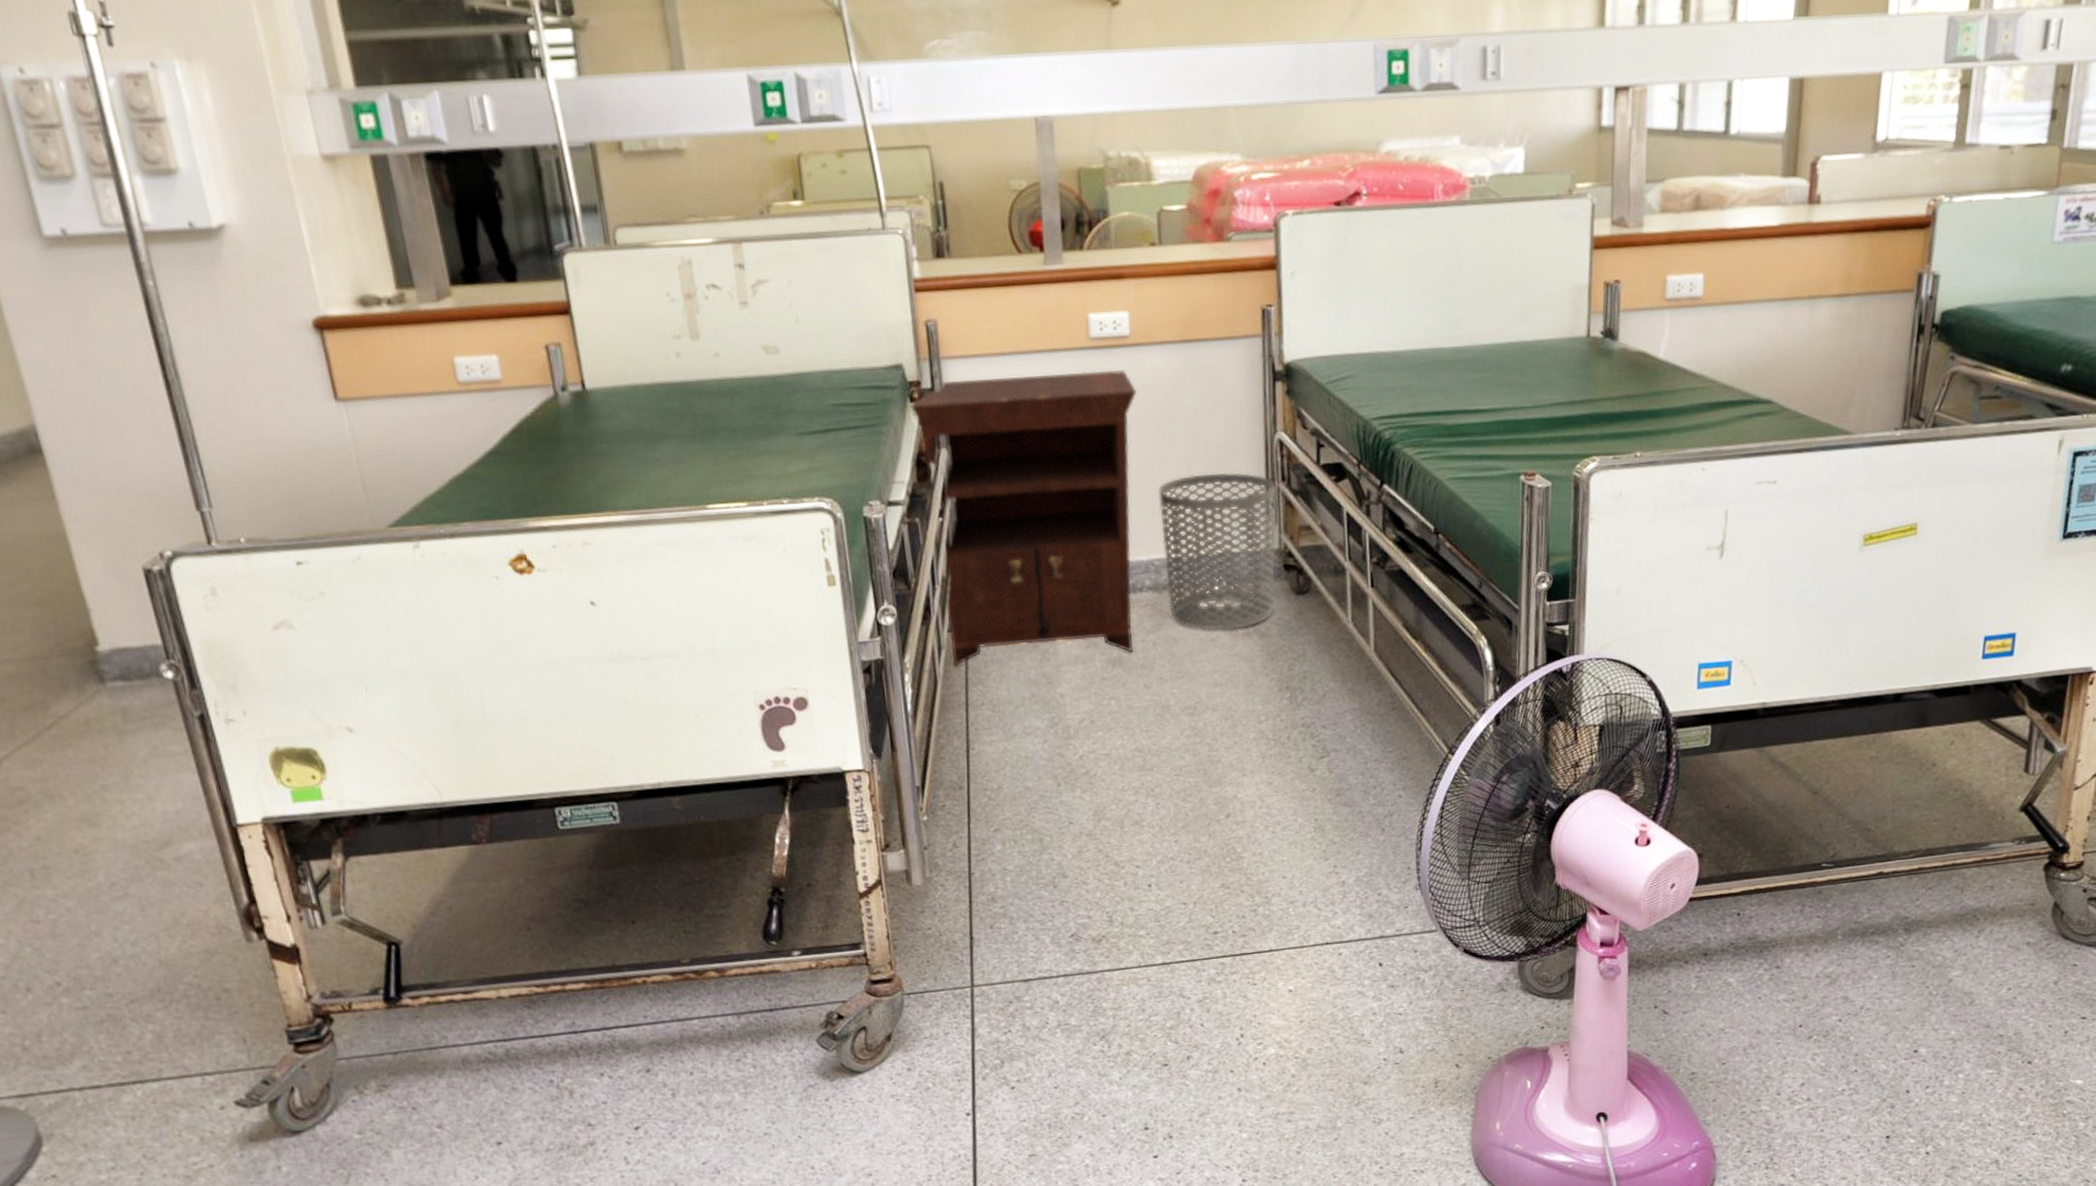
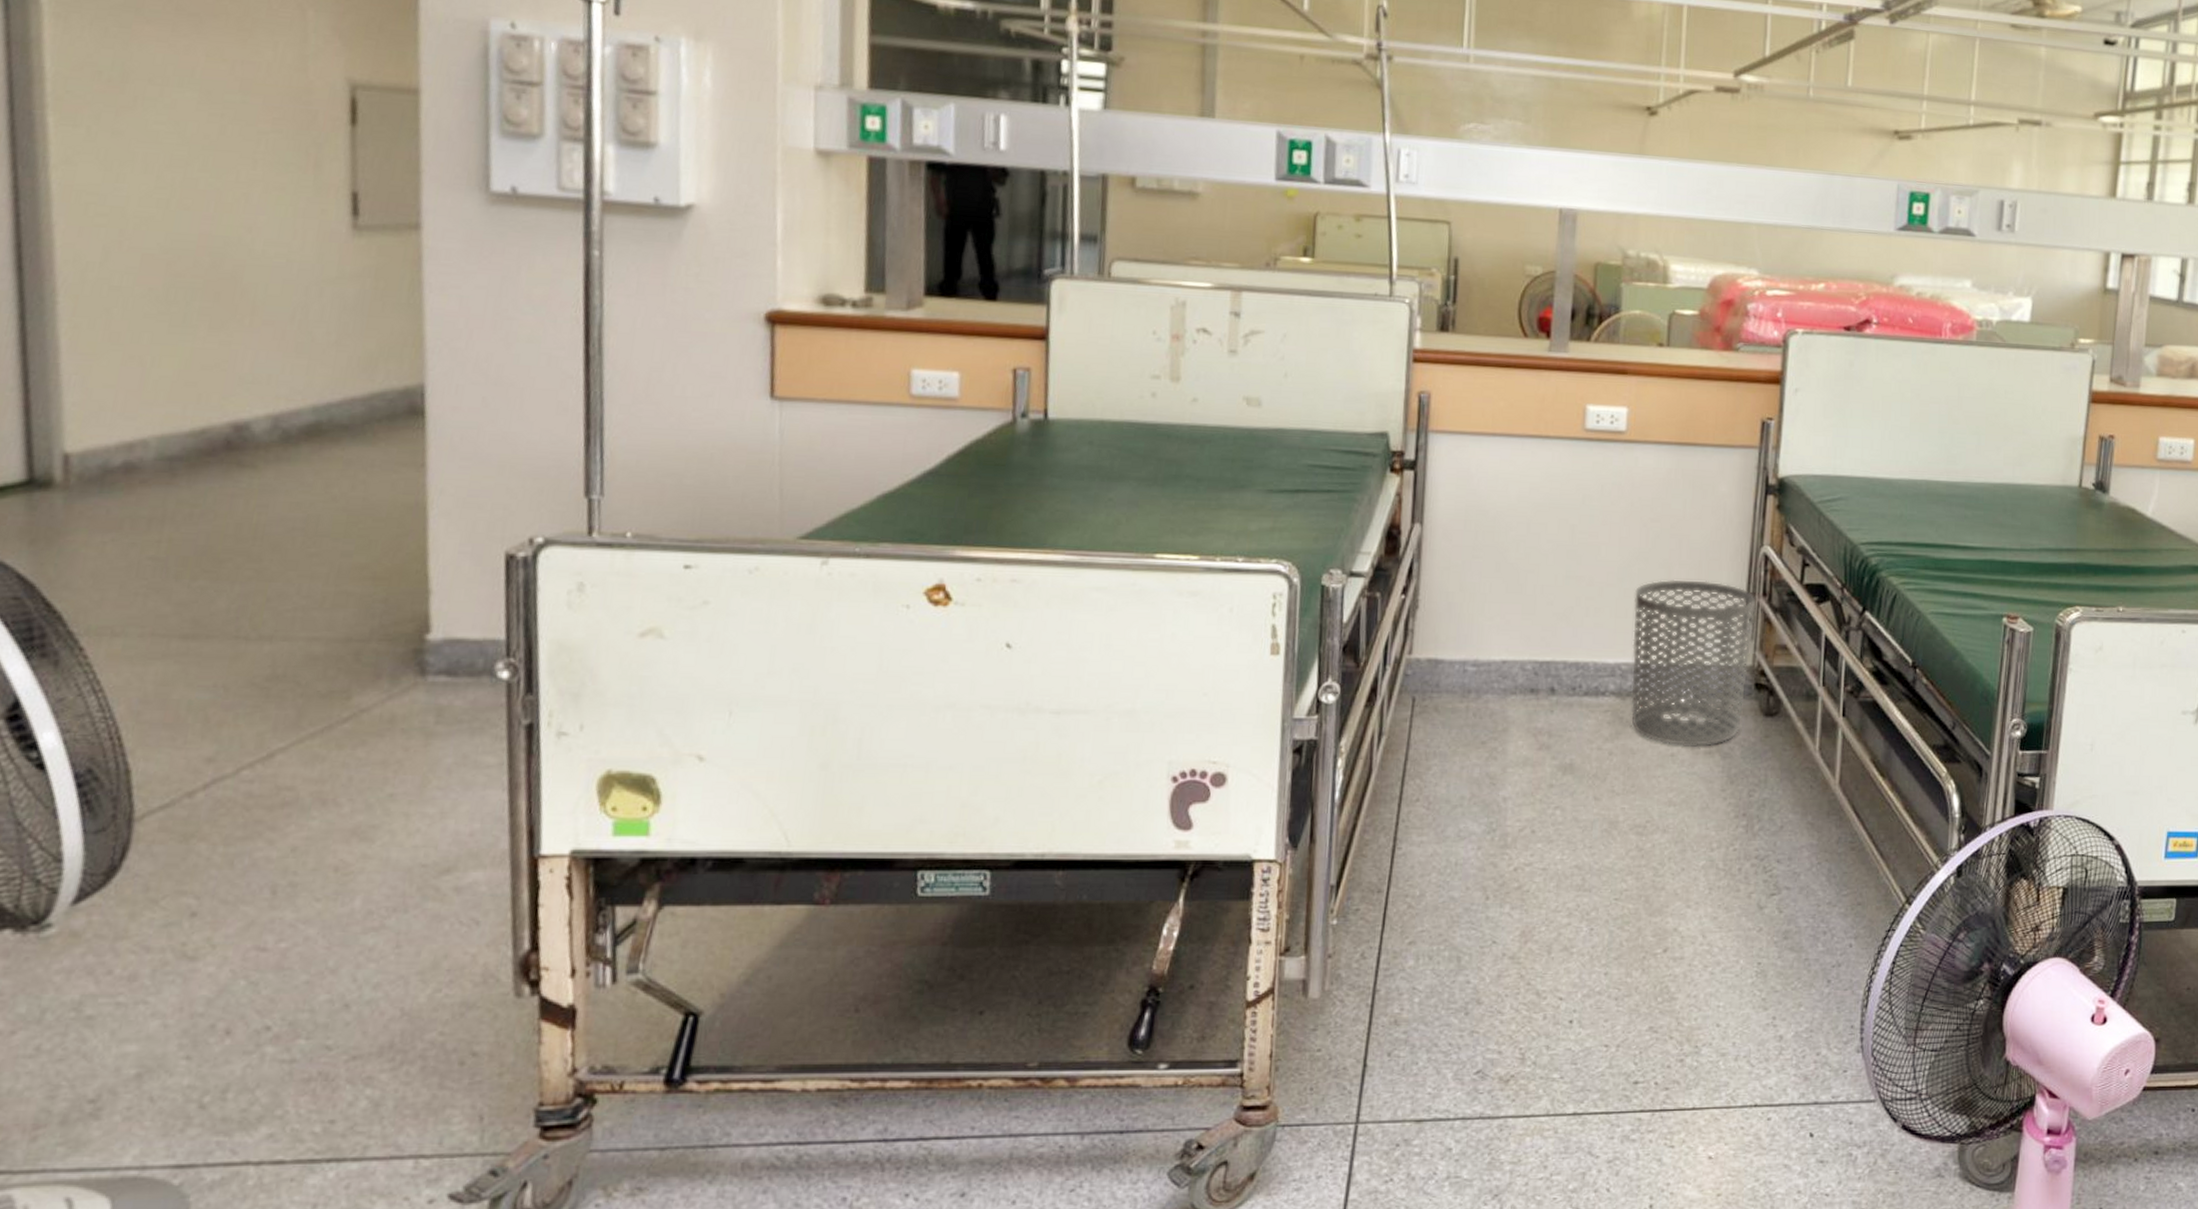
nightstand: present [908,370,1138,667] -> none [1387,454,1627,760]

